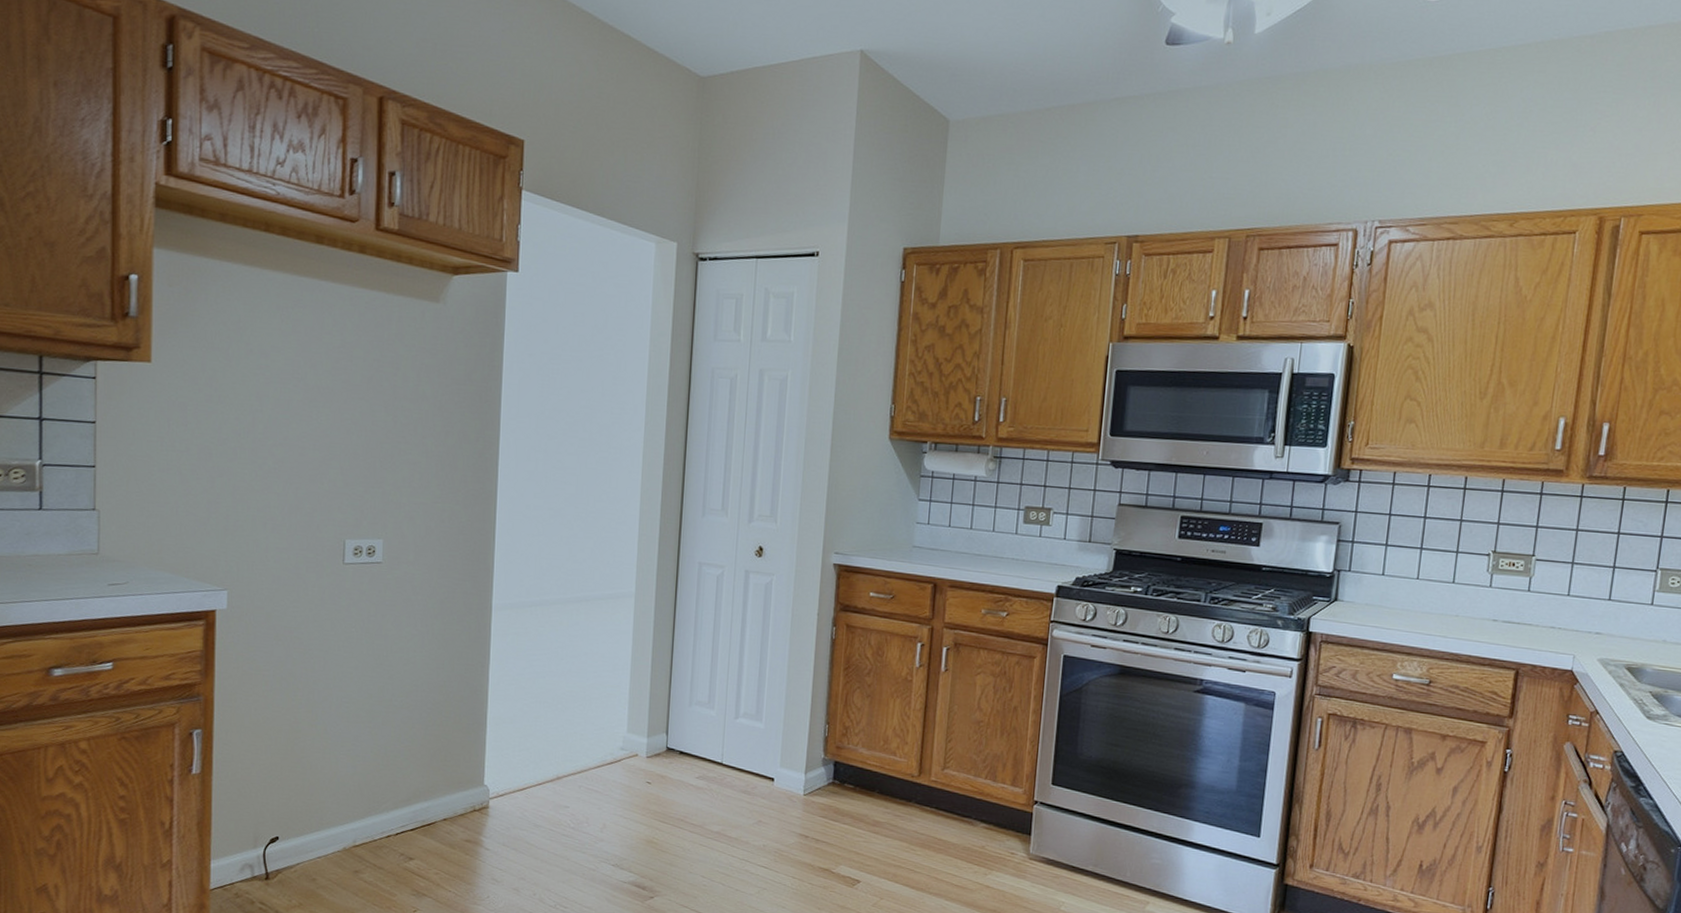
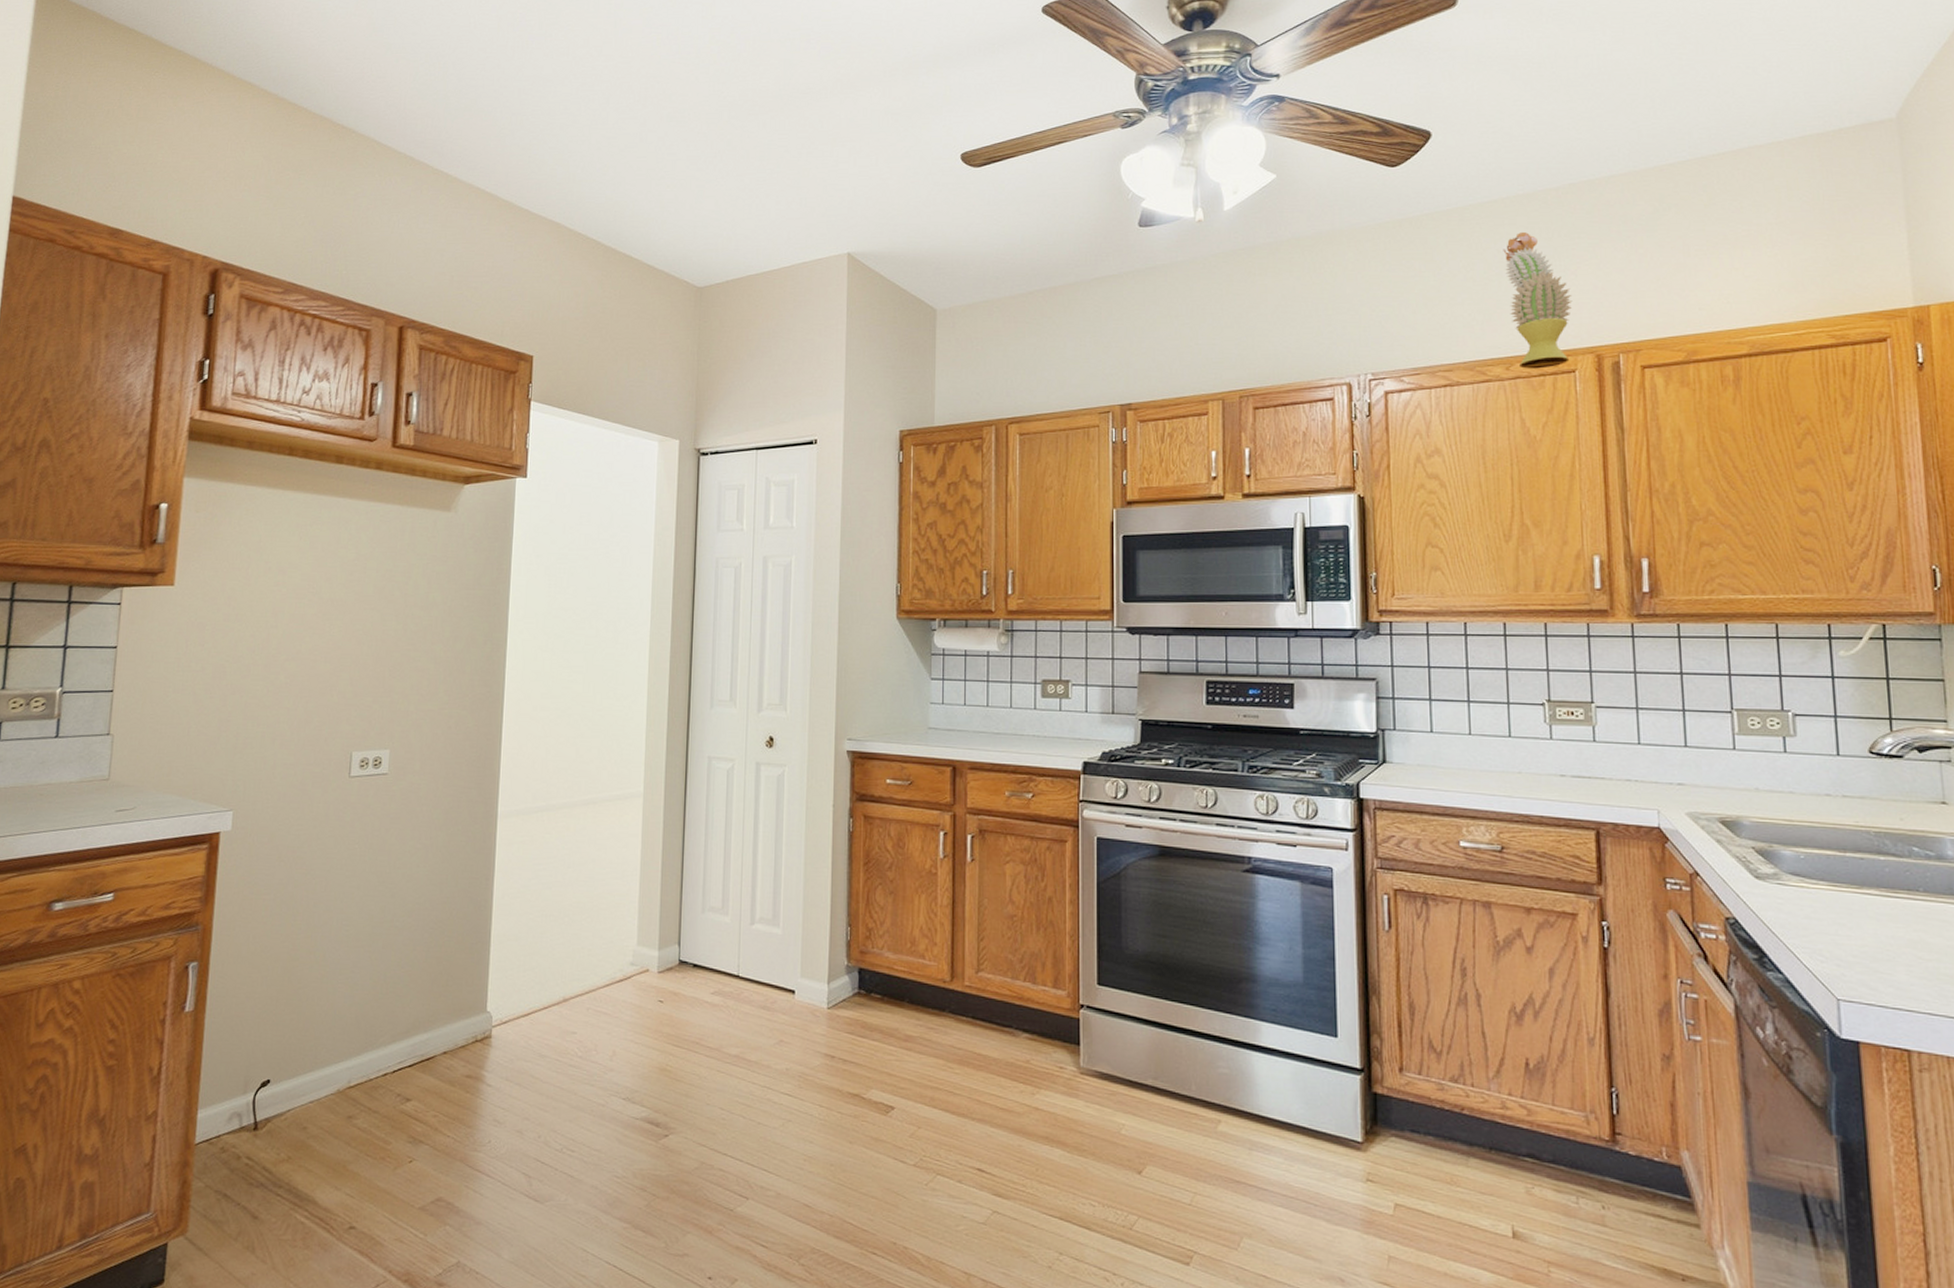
decorative plant: none [1523,81,1587,228] -> present [1503,232,1573,369]

